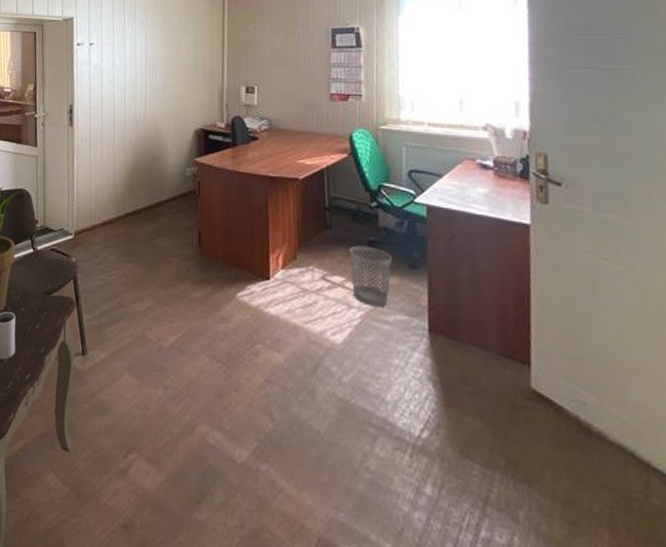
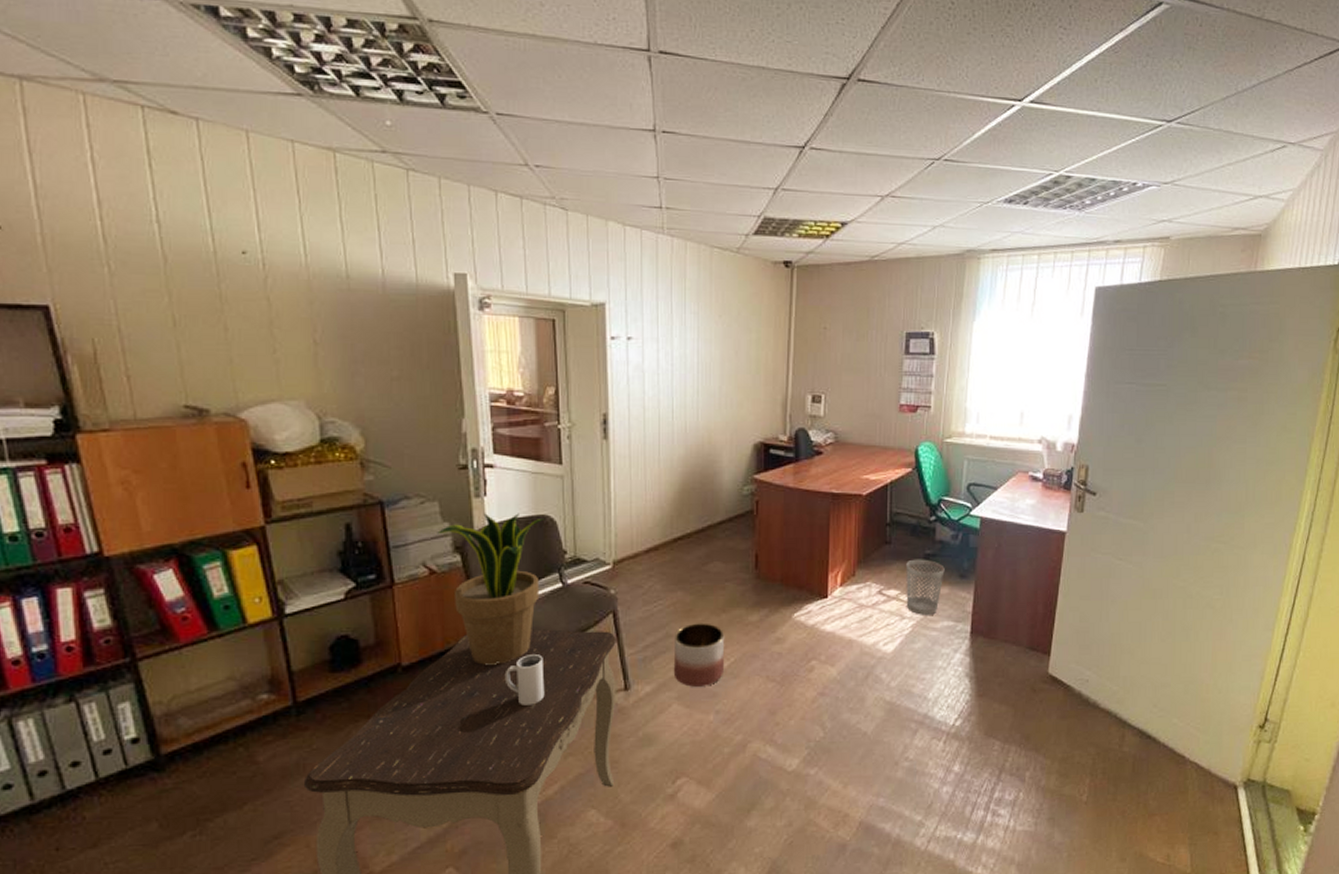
planter: none [125,295,172,360] -> present [673,623,725,687]

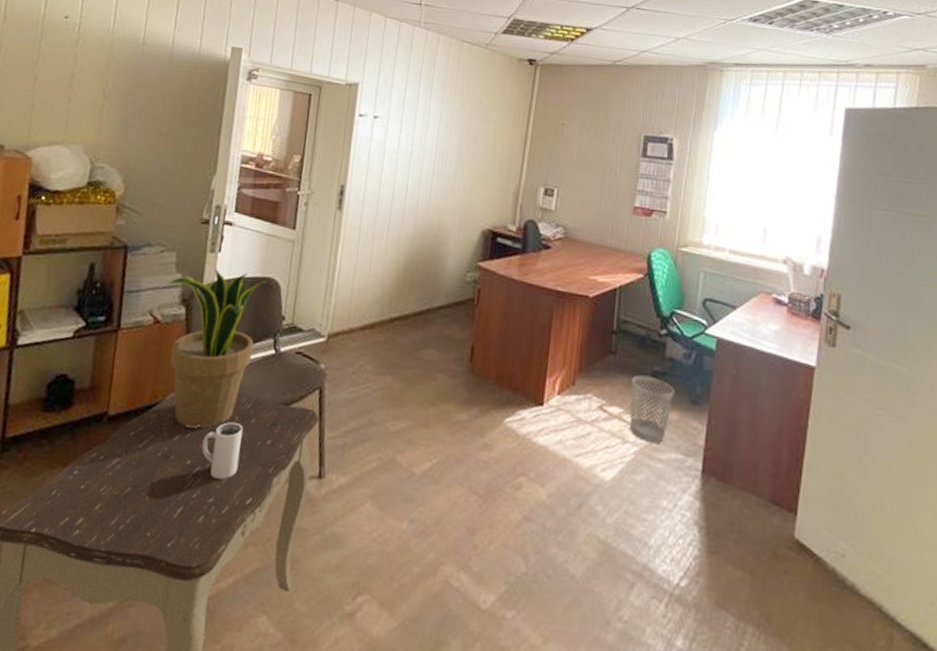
planter: present [673,623,725,687] -> none [371,413,430,488]

